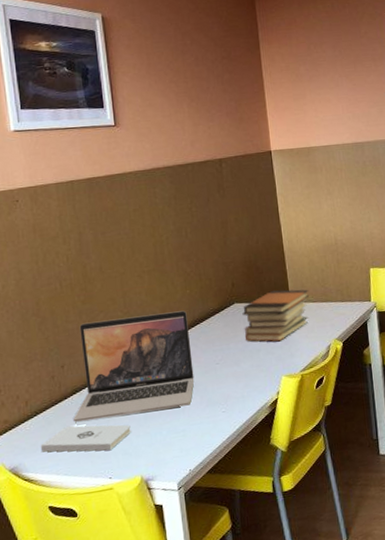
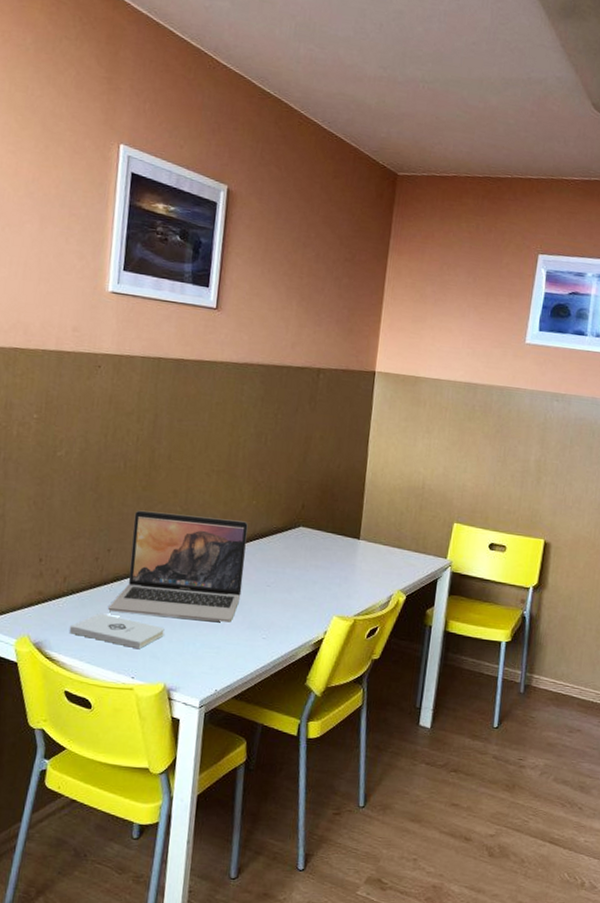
book stack: present [242,289,309,342] -> none [304,522,382,579]

